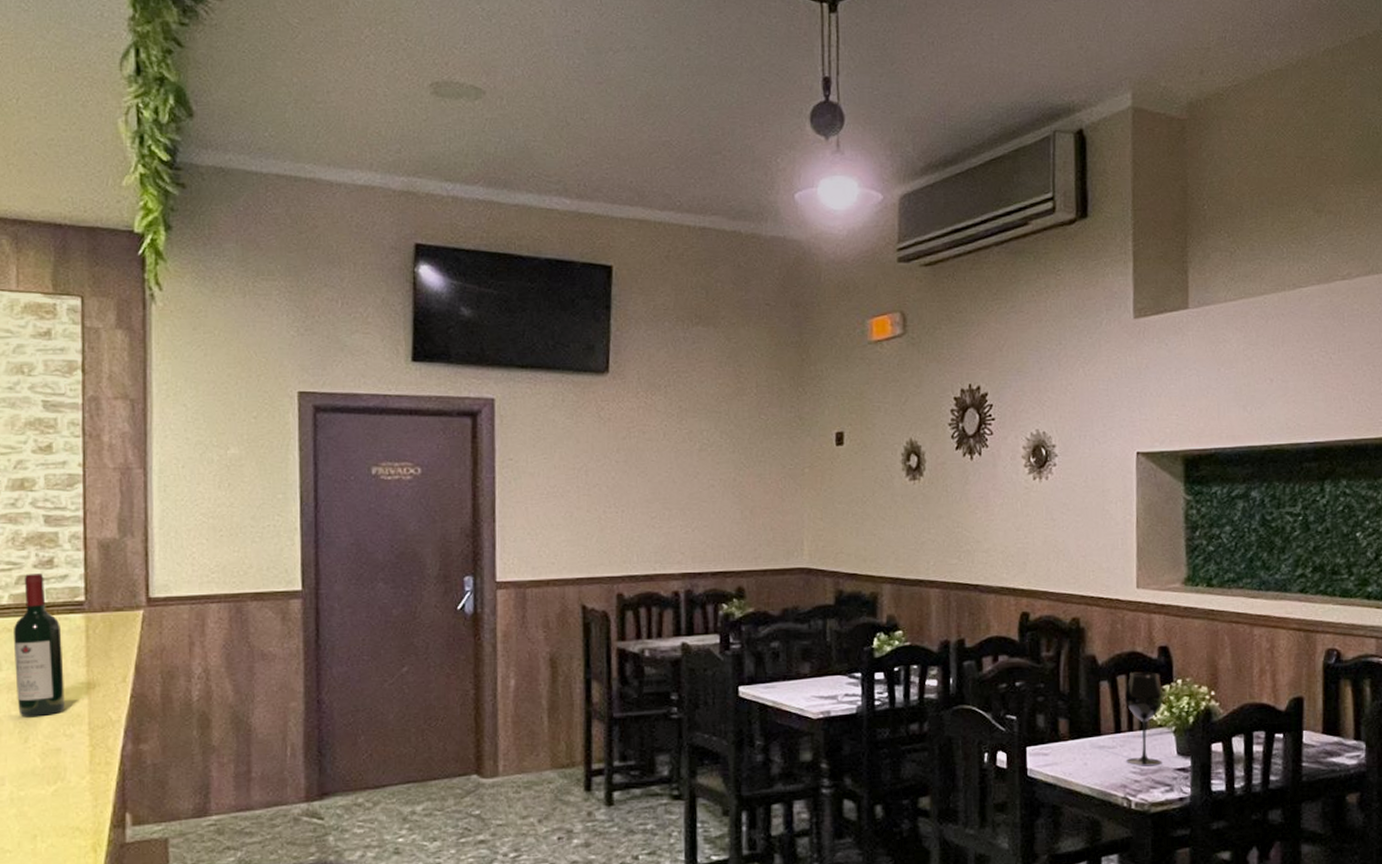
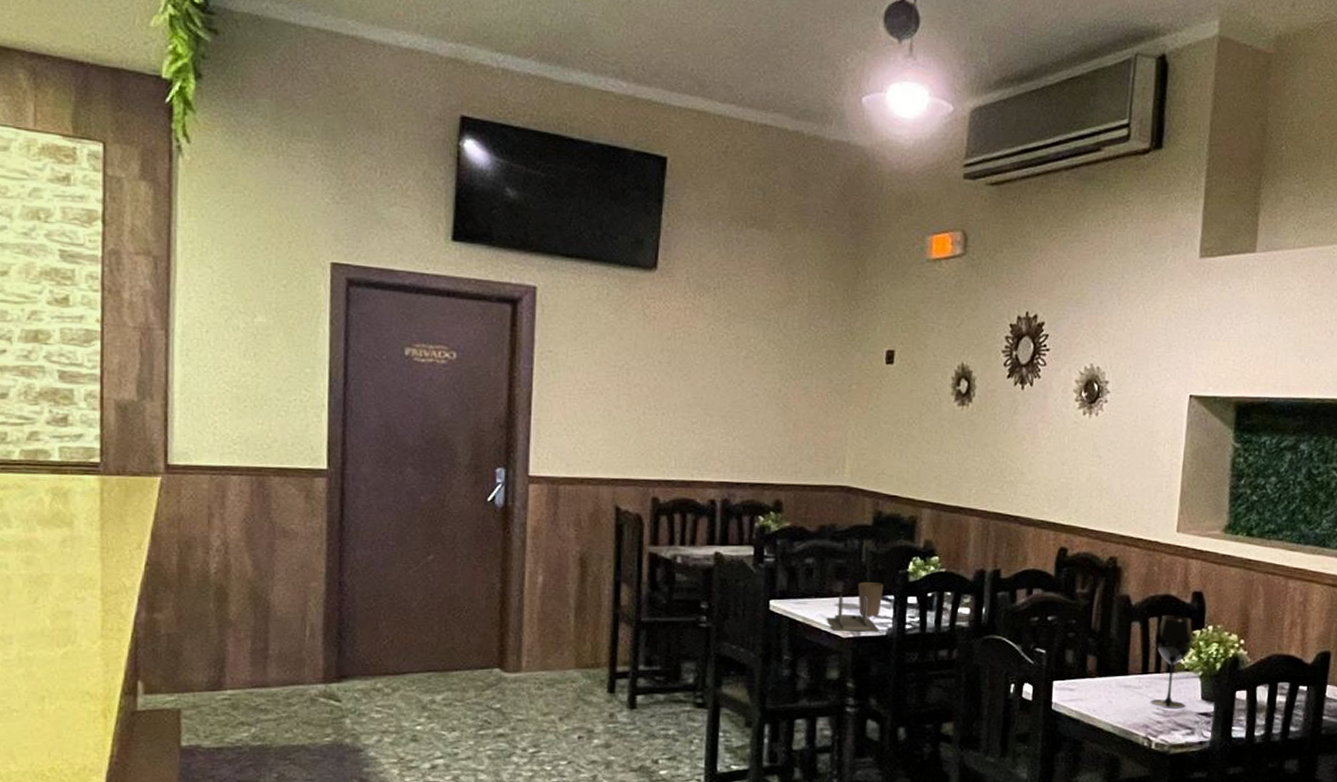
wine bottle: present [13,574,65,716] -> none [23,430,77,577]
napkin holder: none [795,676,849,712] -> present [826,595,879,632]
cup: none [825,660,850,697] -> present [858,581,884,618]

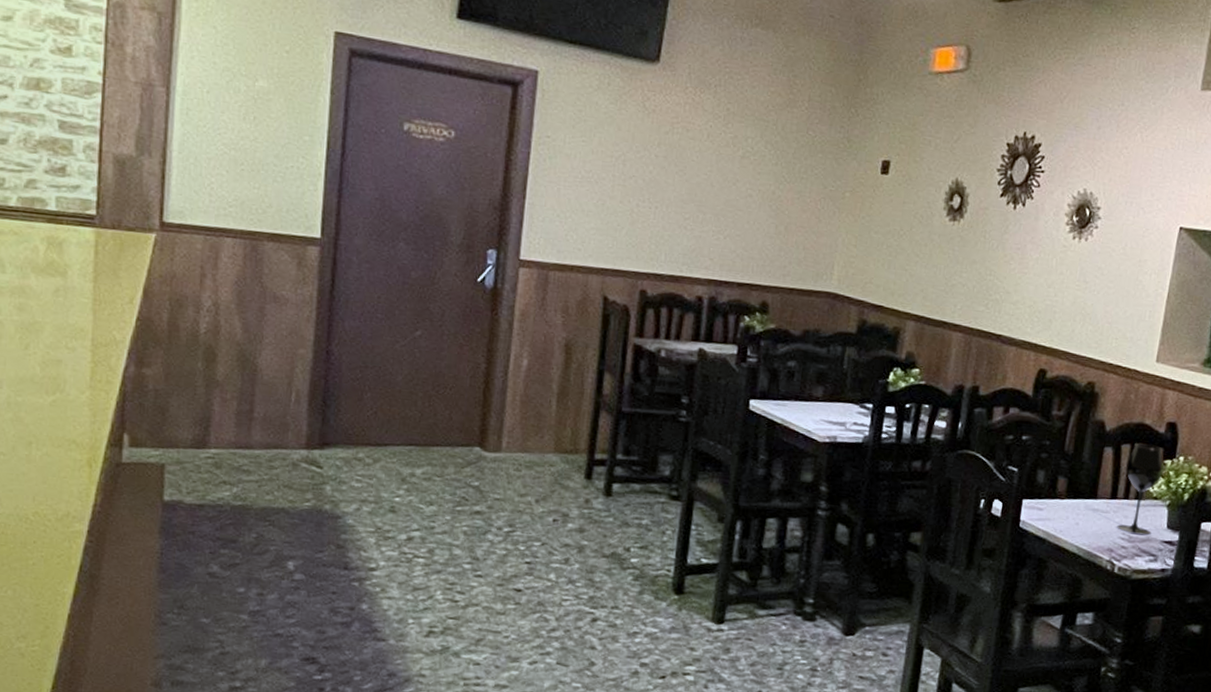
napkin holder: present [826,595,879,632] -> none [804,400,856,439]
cup: present [858,581,884,618] -> none [837,388,863,425]

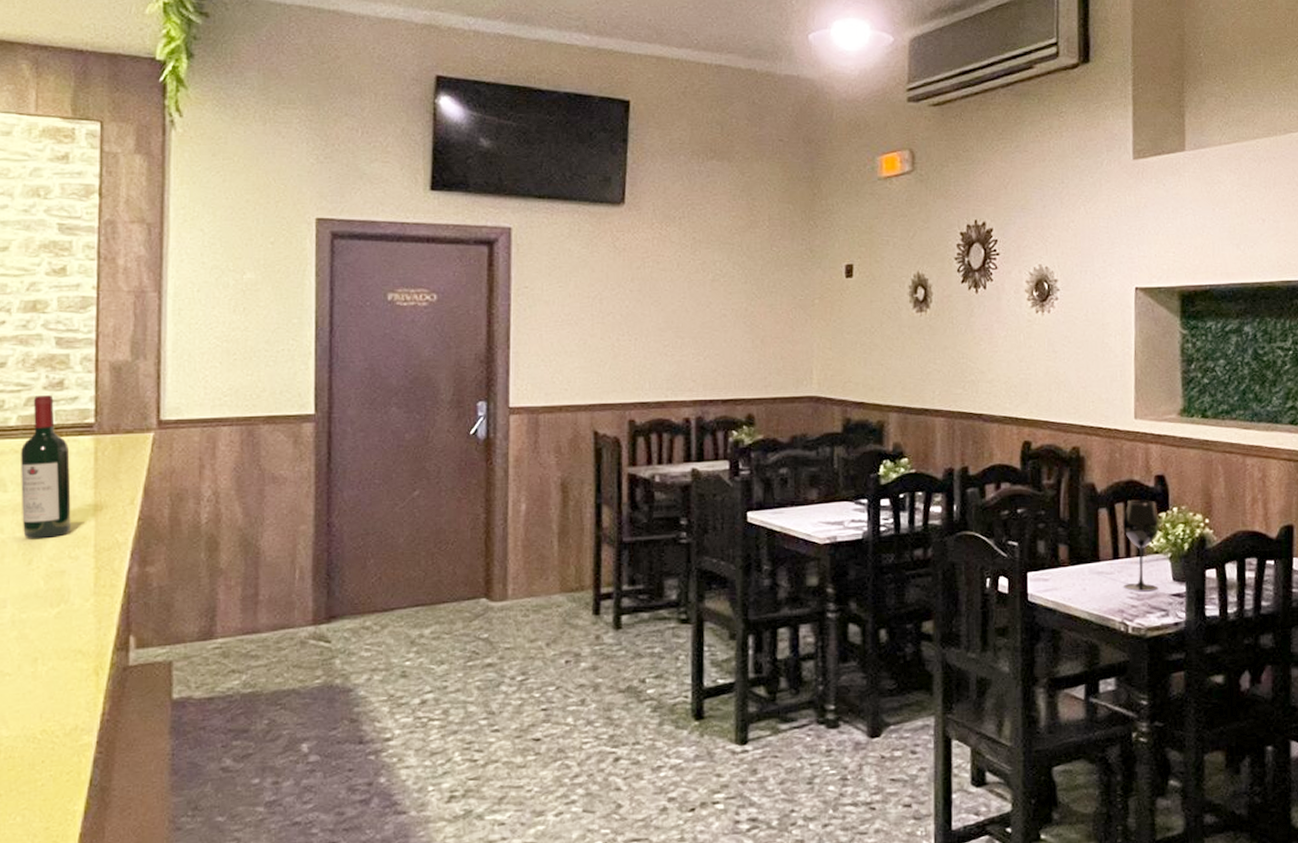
wine bottle: none [19,178,70,325] -> present [20,395,71,538]

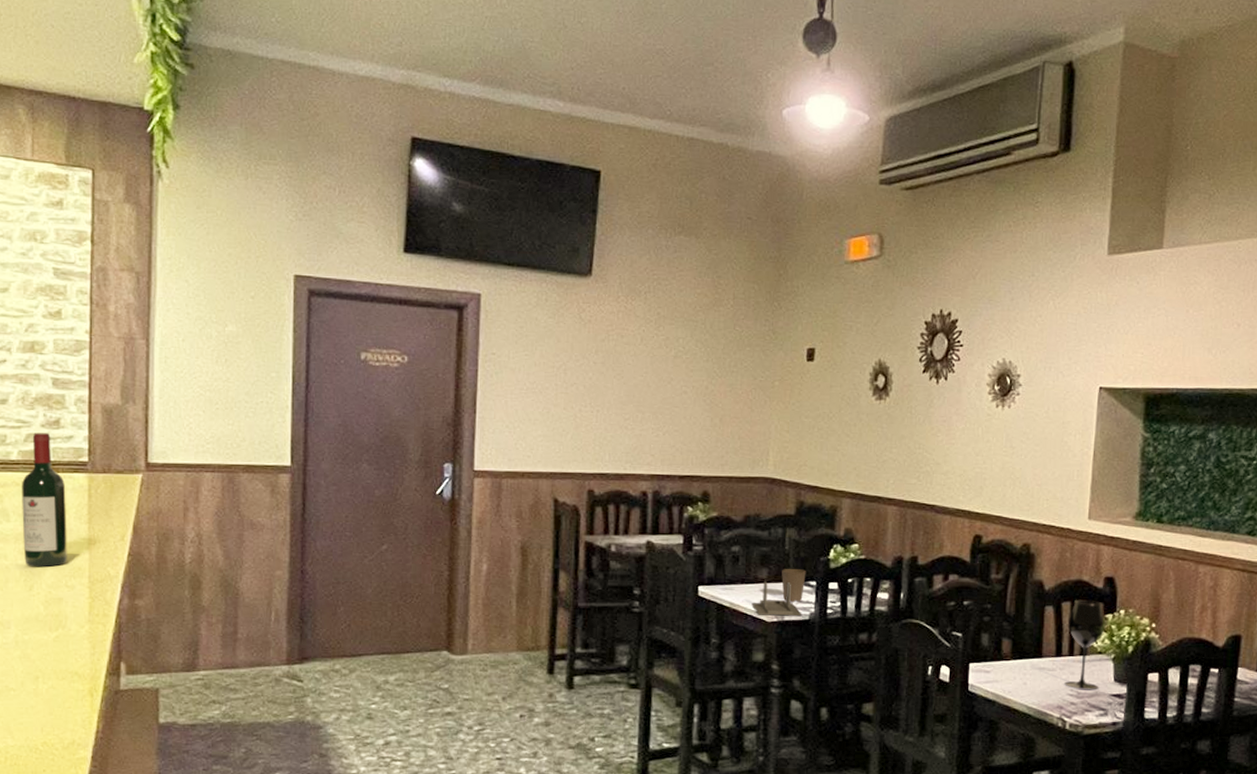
napkin holder: none [803,502,855,538] -> present [752,581,802,616]
cup: none [832,487,857,523] -> present [781,568,806,603]

